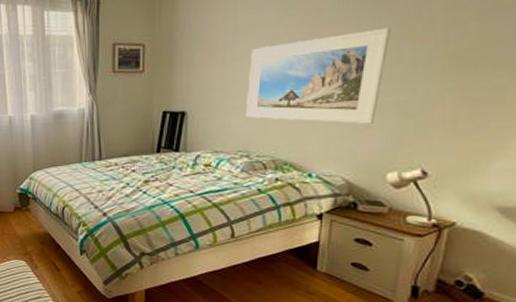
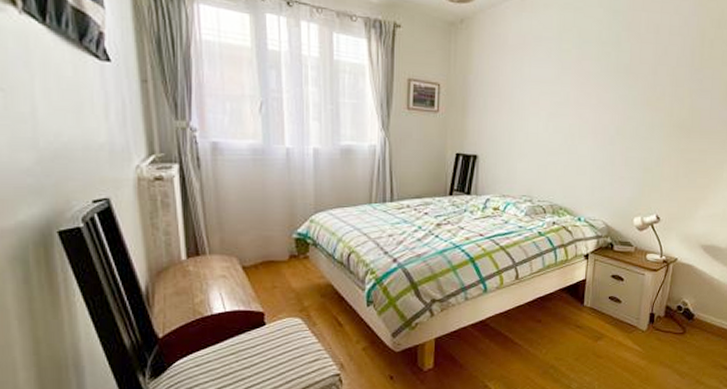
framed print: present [245,27,390,124] -> none [529,95,636,175]

